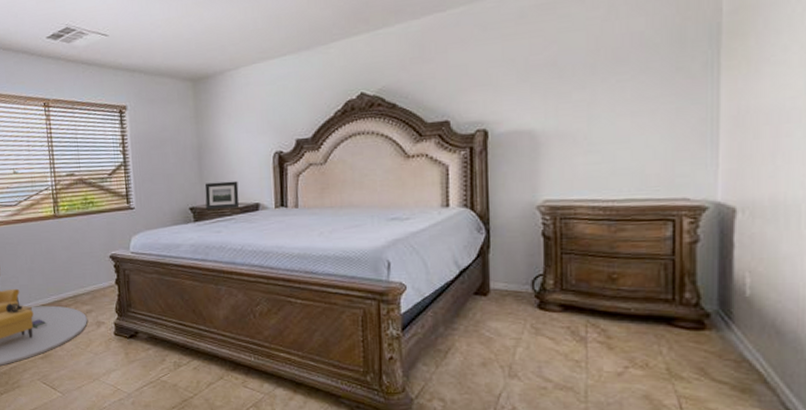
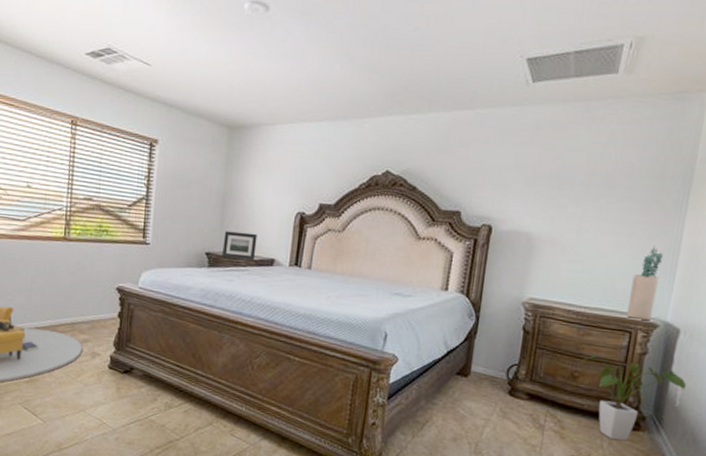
house plant: none [619,250,757,344] -> present [581,353,687,442]
vase: none [664,119,700,206] -> present [626,246,664,321]

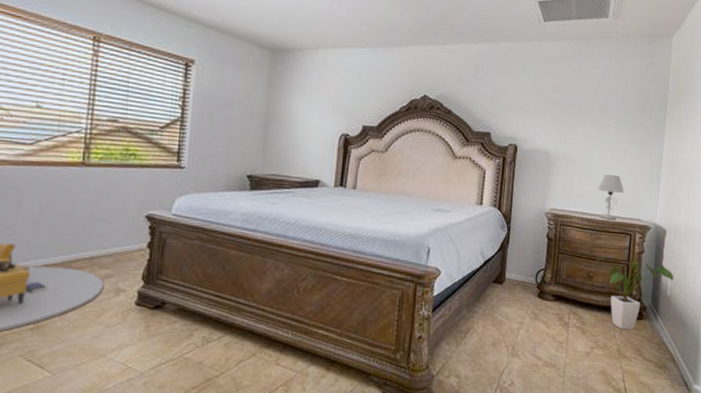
picture frame: present [222,231,258,260] -> none [265,153,302,182]
table lamp: none [590,261,626,315] -> present [597,175,625,220]
vase: present [626,246,664,321] -> none [626,161,651,224]

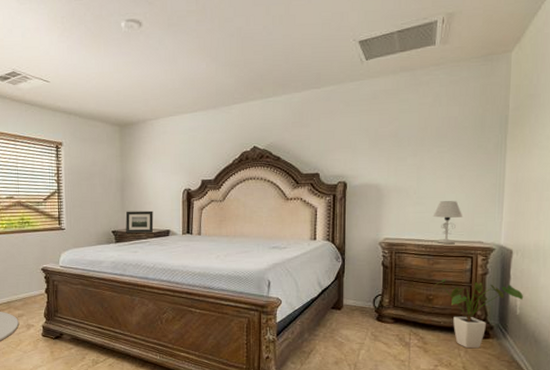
picture frame: none [265,153,302,182] -> present [125,210,154,233]

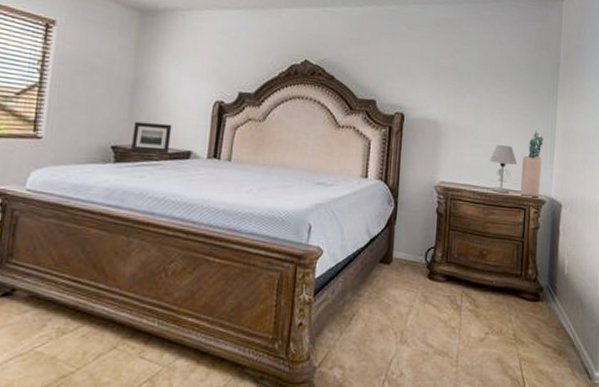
house plant: present [434,278,524,349] -> none [488,231,572,313]
vase: none [466,184,492,247] -> present [520,130,544,198]

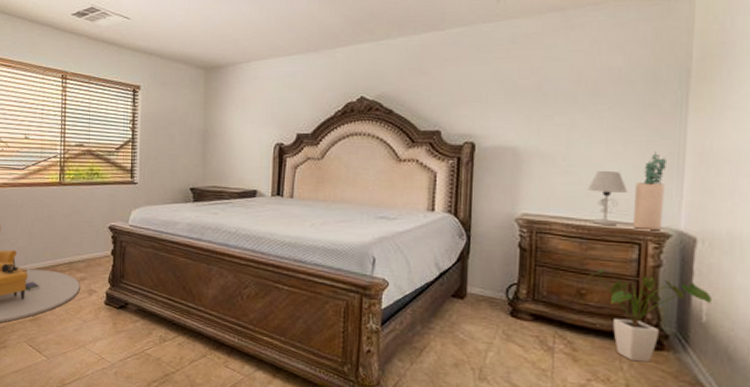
picture frame: present [131,121,172,153] -> none [206,166,239,193]
house plant: none [488,231,572,313] -> present [587,268,713,363]

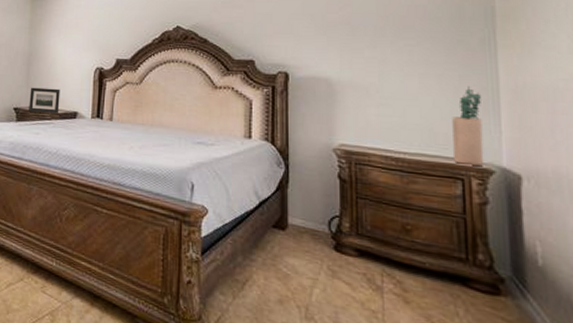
picture frame: none [206,166,239,193] -> present [29,87,60,114]
table lamp: present [587,171,628,226] -> none [403,104,446,160]
house plant: present [587,268,713,363] -> none [412,204,547,309]

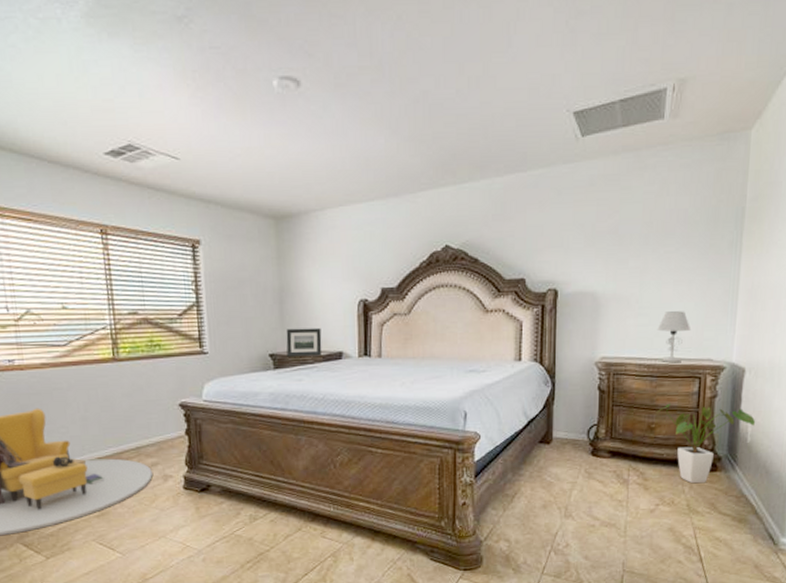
table lamp: none [403,104,446,160] -> present [657,311,692,363]
house plant: none [412,204,547,309] -> present [657,403,756,484]
vase: present [452,86,484,167] -> none [694,290,724,365]

